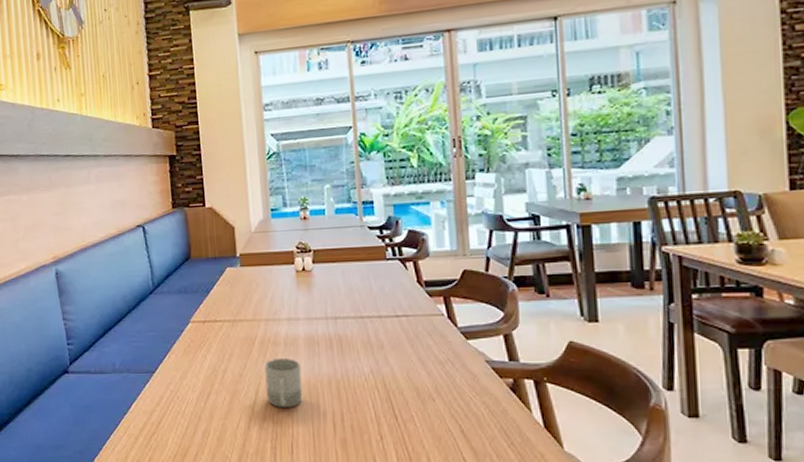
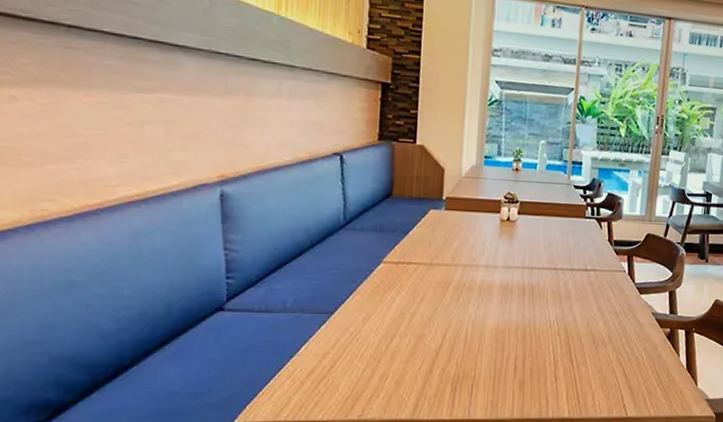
cup: present [264,357,303,407] -> none [454,303,492,351]

